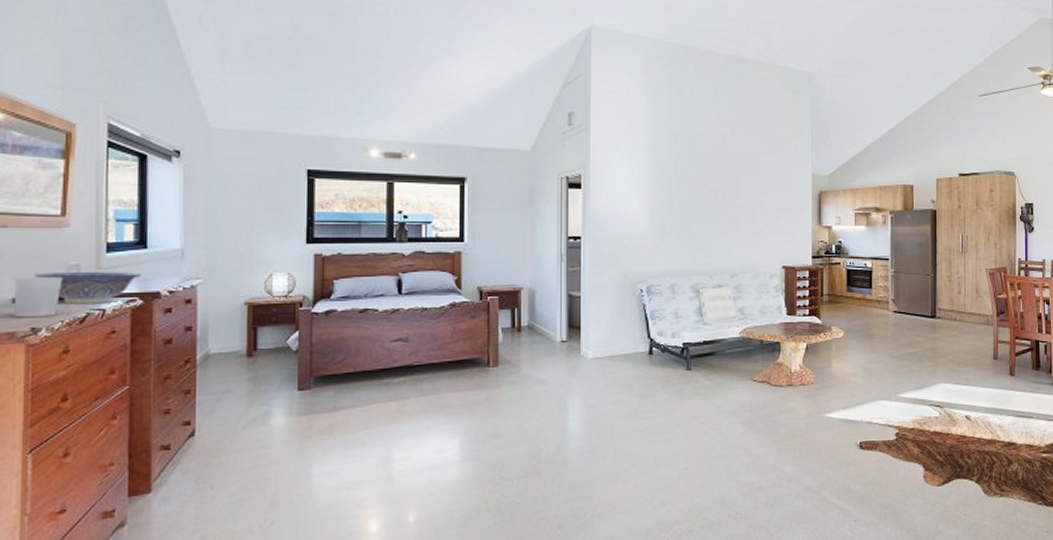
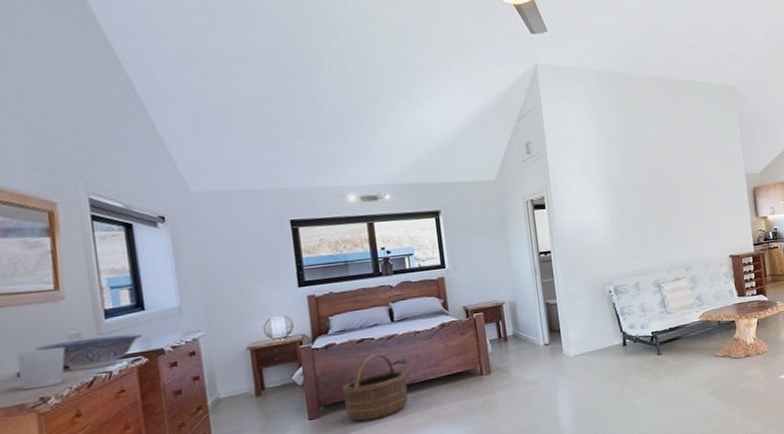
basket: none [337,326,407,400] -> present [342,353,409,422]

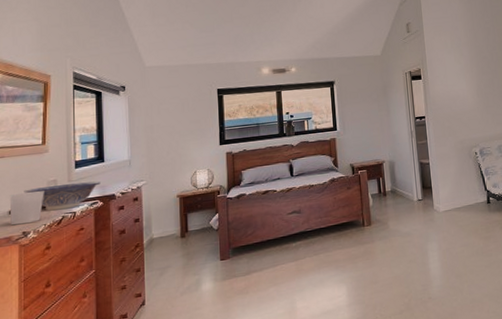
basket: present [342,353,409,422] -> none [249,203,302,264]

